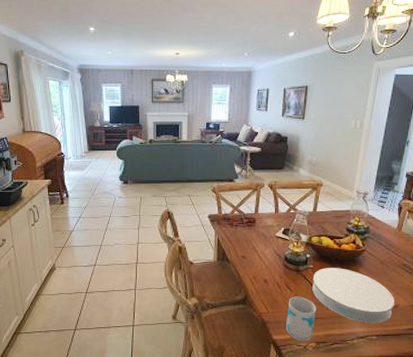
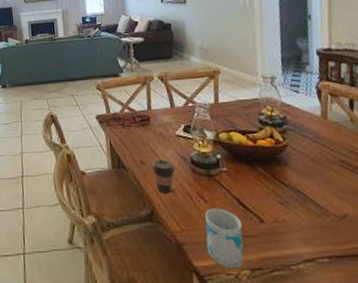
coffee cup: none [251,255,271,283] -> present [151,159,176,193]
plate: present [312,268,395,324] -> none [229,169,342,241]

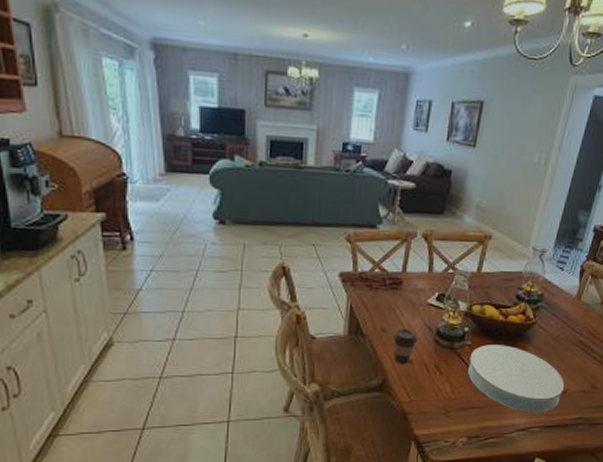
mug: present [205,208,244,269] -> none [432,380,472,437]
plate: none [229,169,342,241] -> present [468,345,565,413]

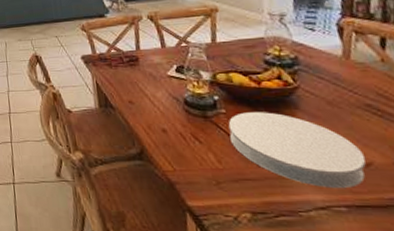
coffee cup: present [392,328,418,364] -> none [140,99,167,133]

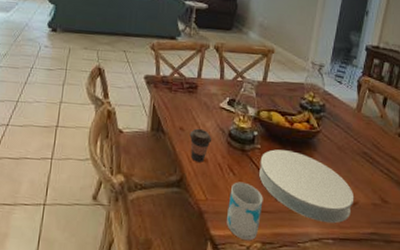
coffee cup: none [140,99,167,133] -> present [189,128,212,162]
mug: none [200,150,245,211] -> present [227,182,263,241]

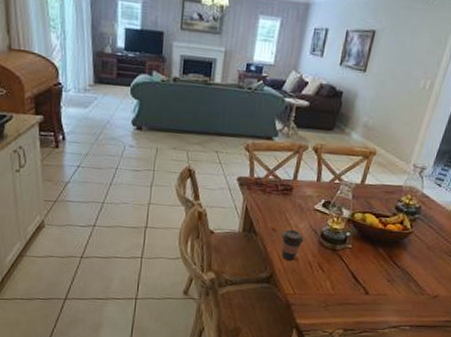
mug: present [227,182,263,241] -> none [312,278,350,328]
plate: present [259,149,355,224] -> none [347,249,436,313]

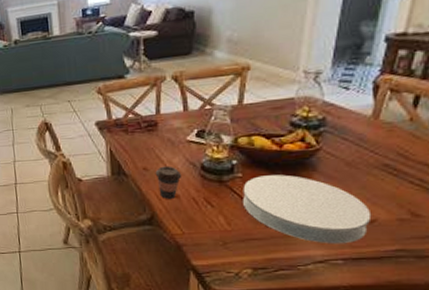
plate: none [347,249,436,313] -> present [243,174,372,244]

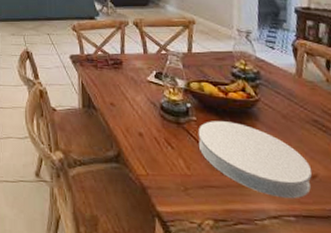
coffee cup: present [155,166,182,199] -> none [121,103,145,137]

